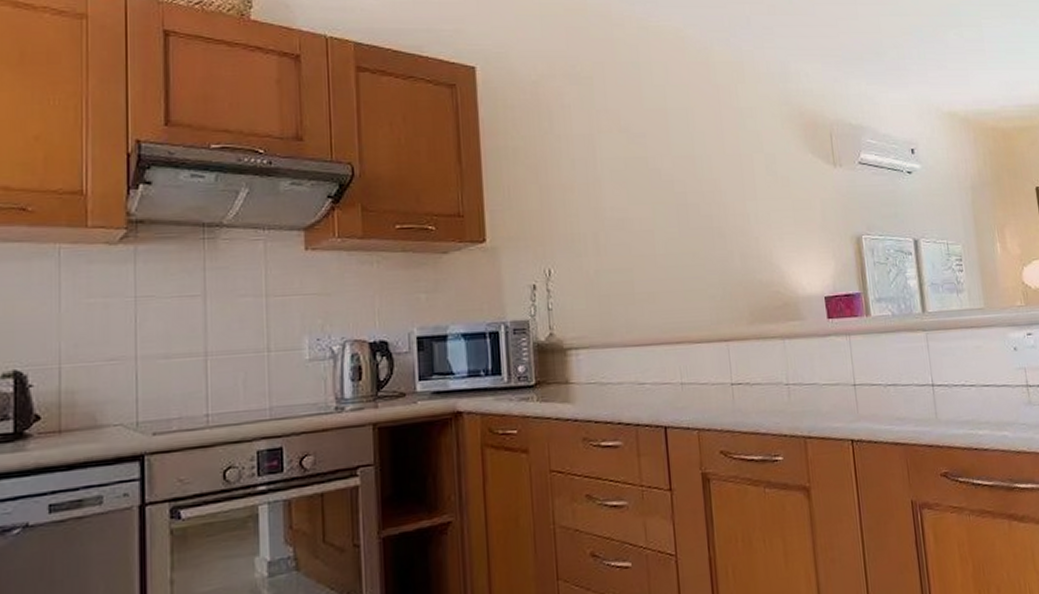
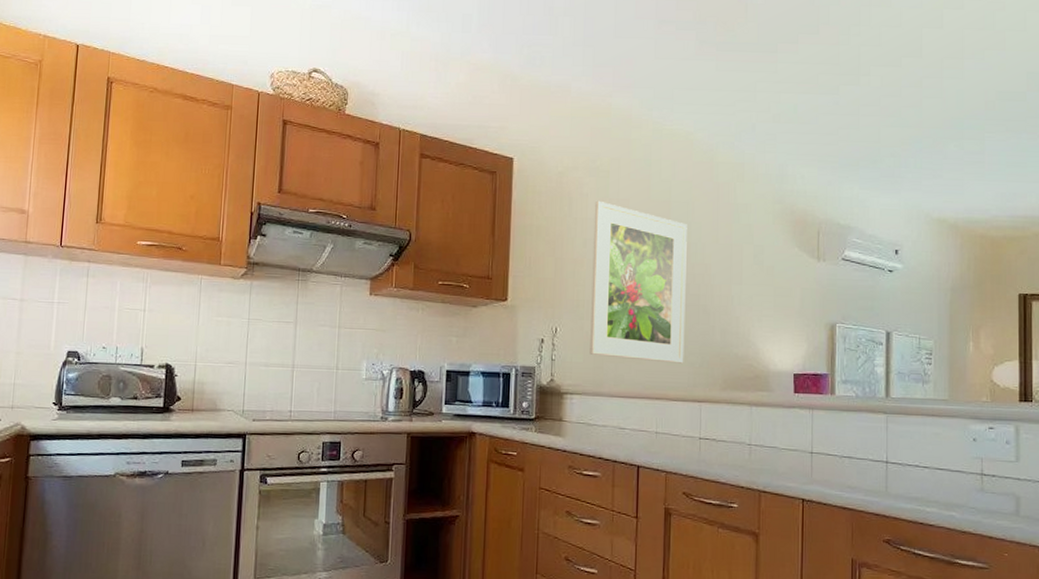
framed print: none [579,113,704,299] -> present [590,200,687,364]

